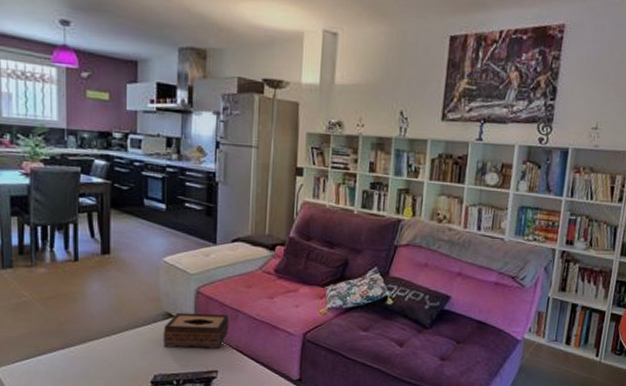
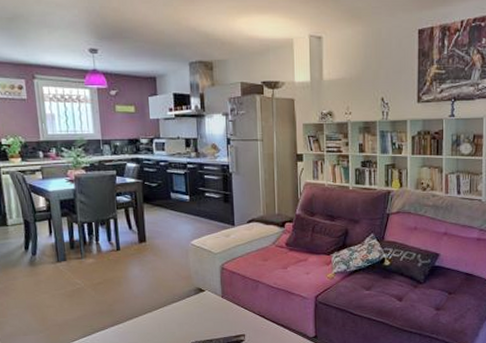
tissue box: present [162,312,230,349] -> none [195,285,252,318]

